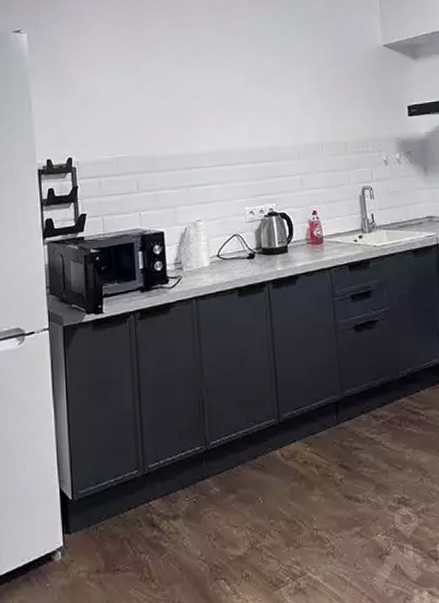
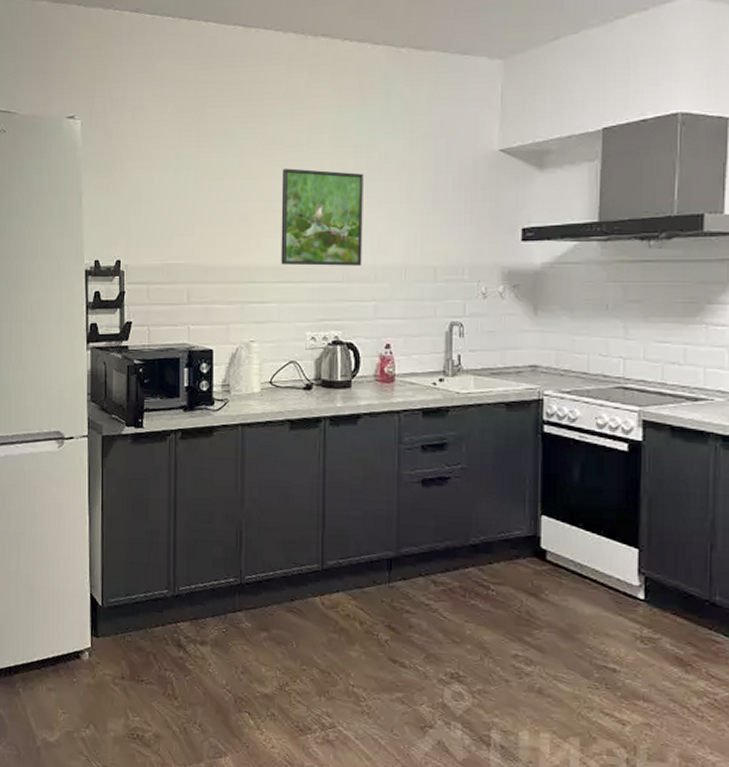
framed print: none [212,67,287,150] -> present [280,168,363,266]

